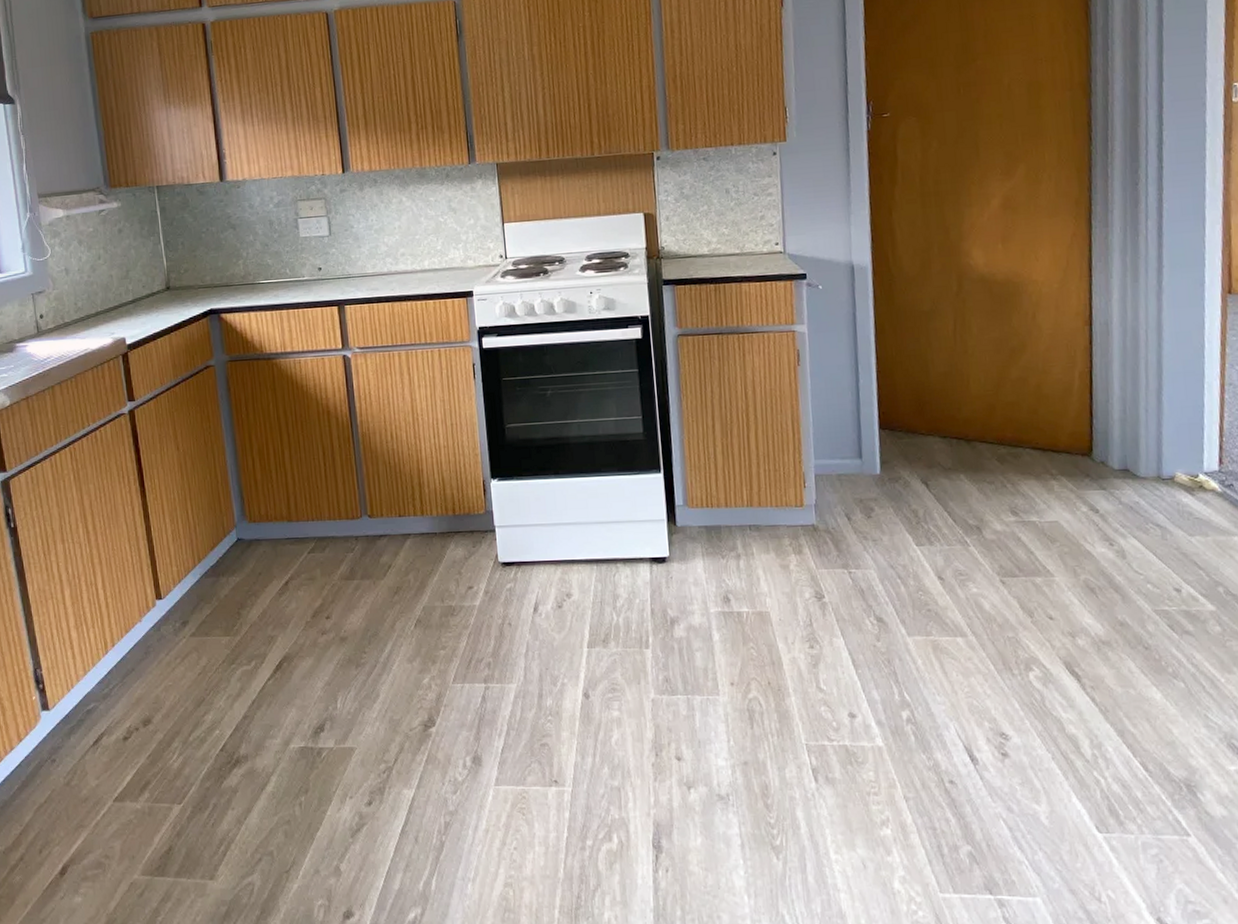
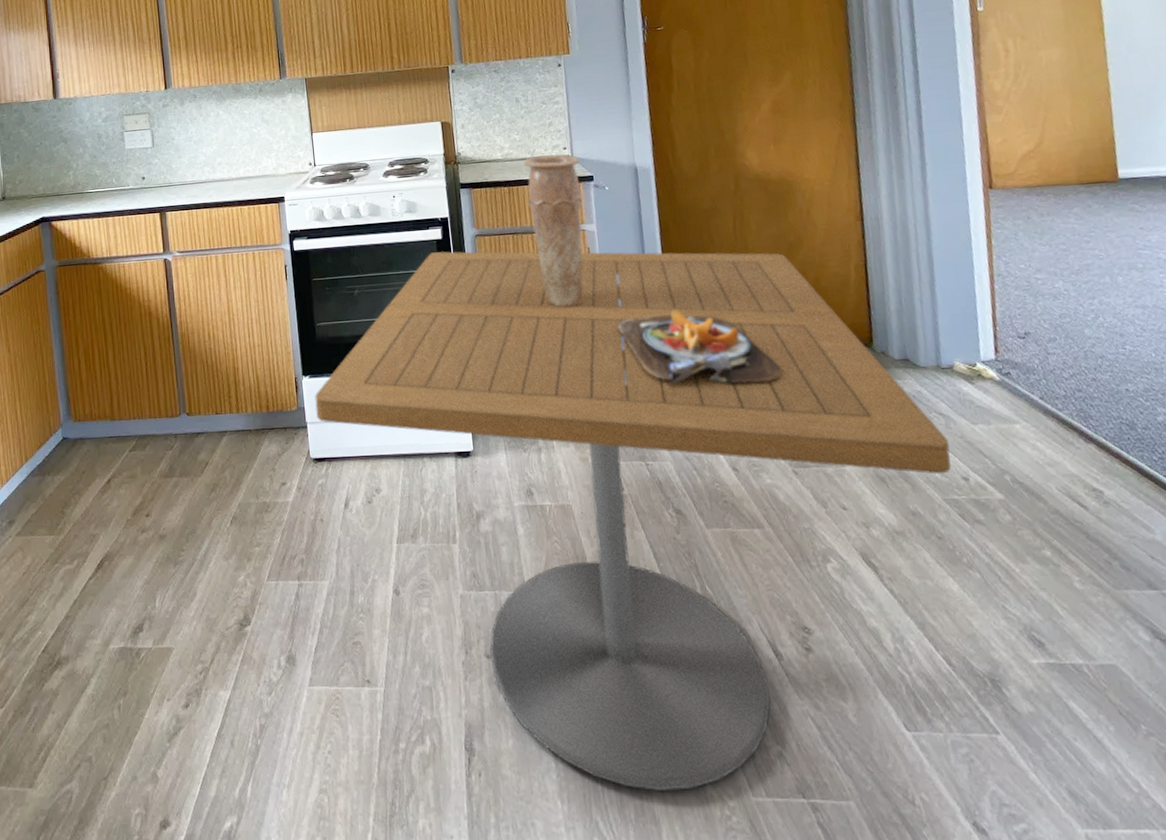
dining table: none [503,351,1164,887] -> present [315,251,951,791]
vase: none [731,250,795,412] -> present [523,154,584,308]
food plate: none [826,414,996,494] -> present [618,309,783,387]

